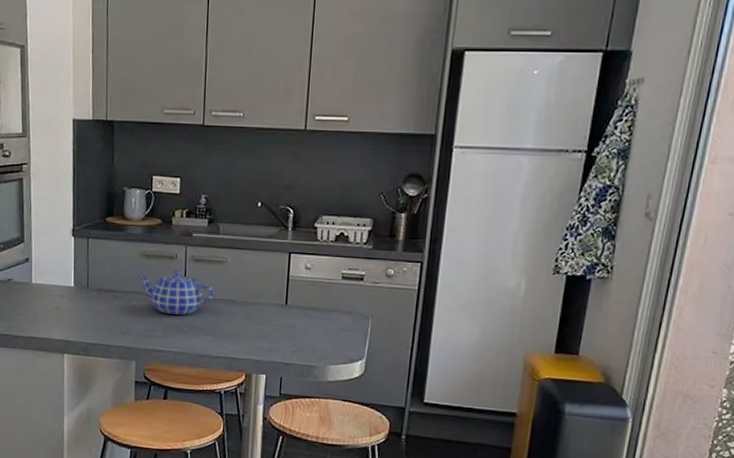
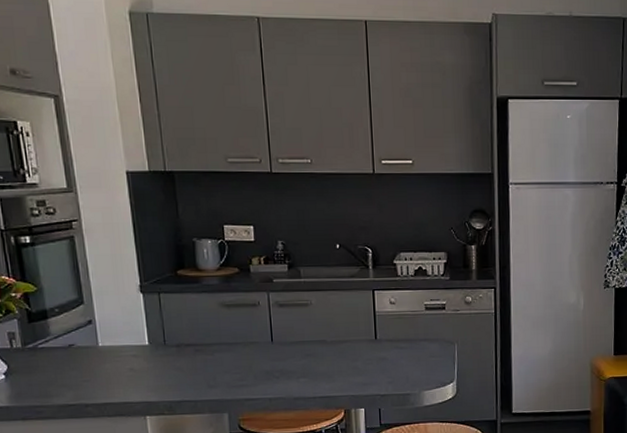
teapot: present [137,270,215,315] -> none [219,316,303,361]

